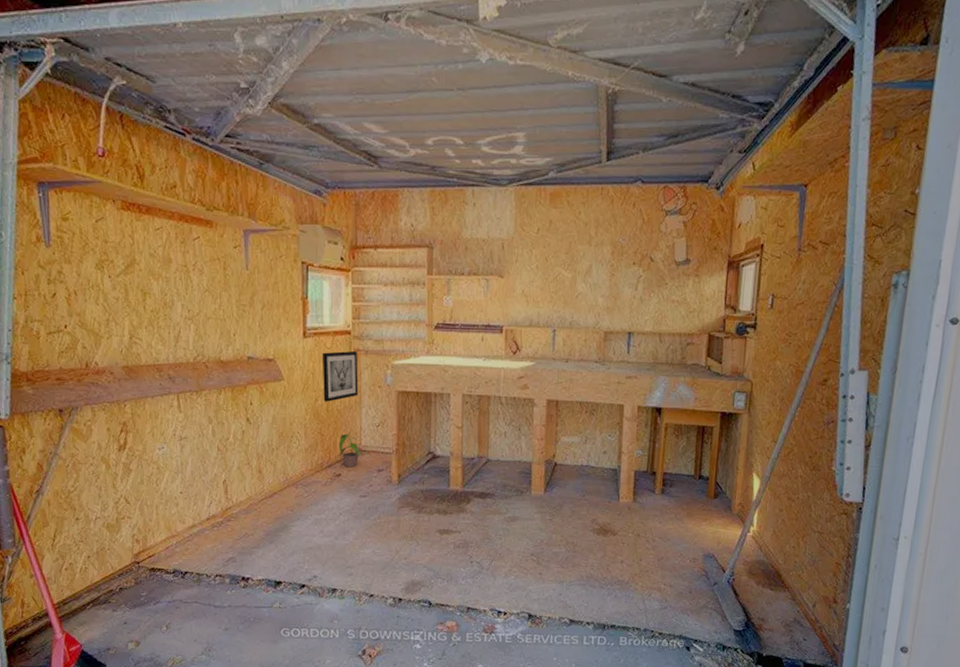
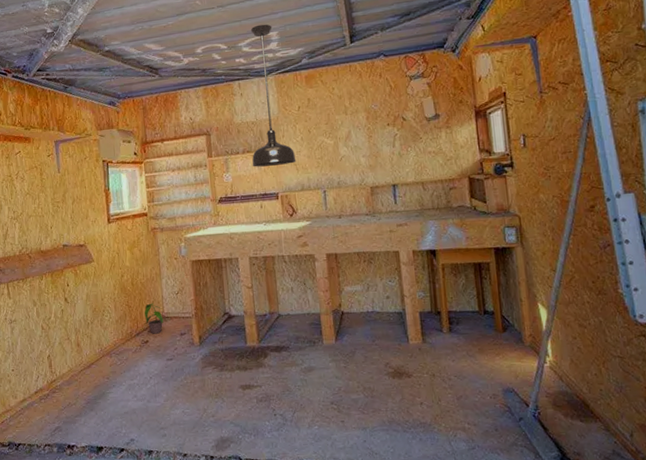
wall art: present [321,351,358,402] -> none [124,230,158,277]
light fixture: none [477,120,528,294] -> present [250,24,297,167]

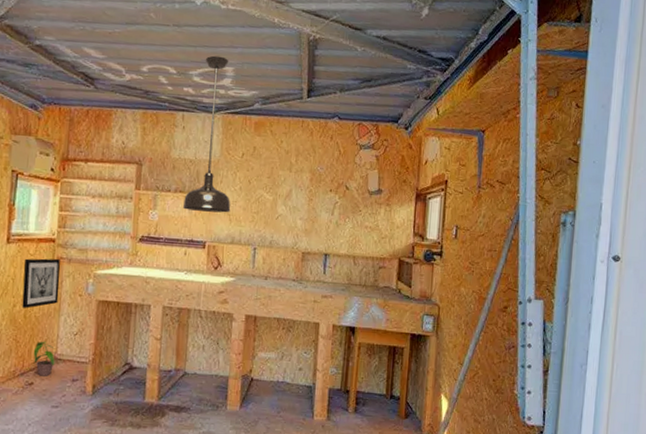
wall art: none [124,230,158,277] -> present [22,258,60,309]

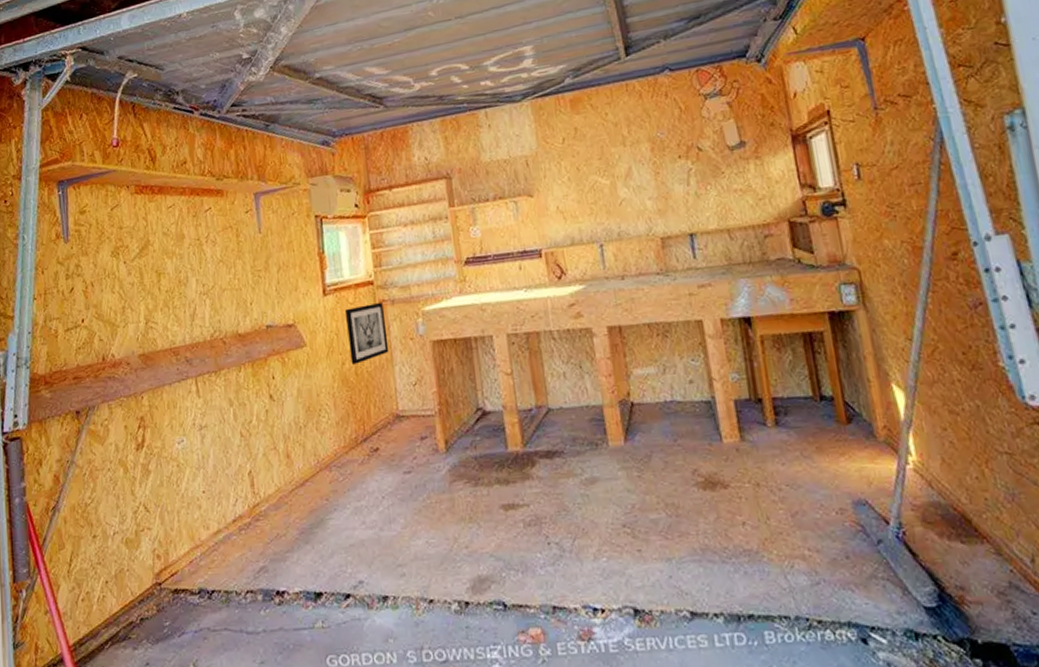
potted plant: present [33,341,56,377] -> none [372,398,398,439]
light fixture: present [182,55,231,213] -> none [498,36,563,218]

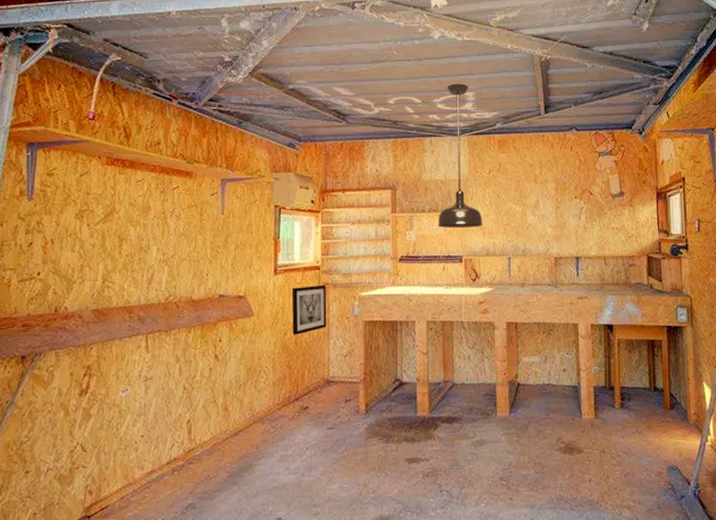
light fixture: none [498,36,563,218] -> present [437,83,483,228]

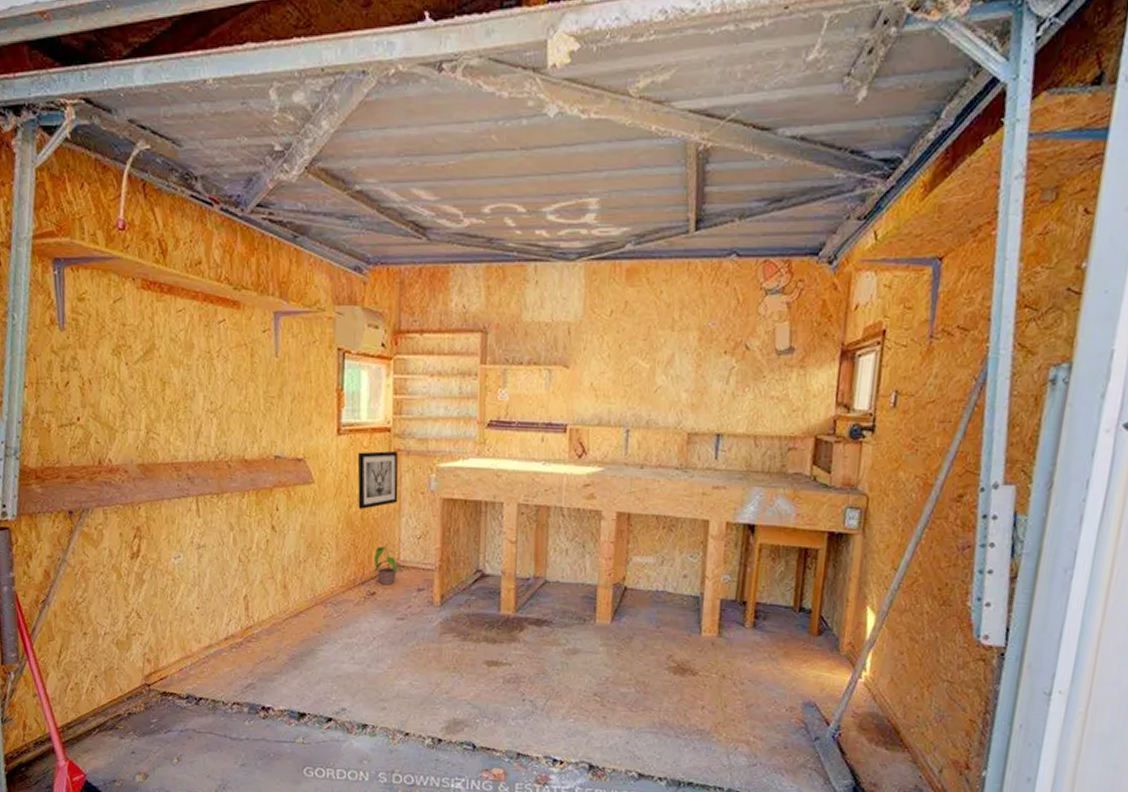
potted plant: none [306,365,328,400] -> present [373,546,398,586]
light fixture: present [437,83,483,228] -> none [537,184,597,388]

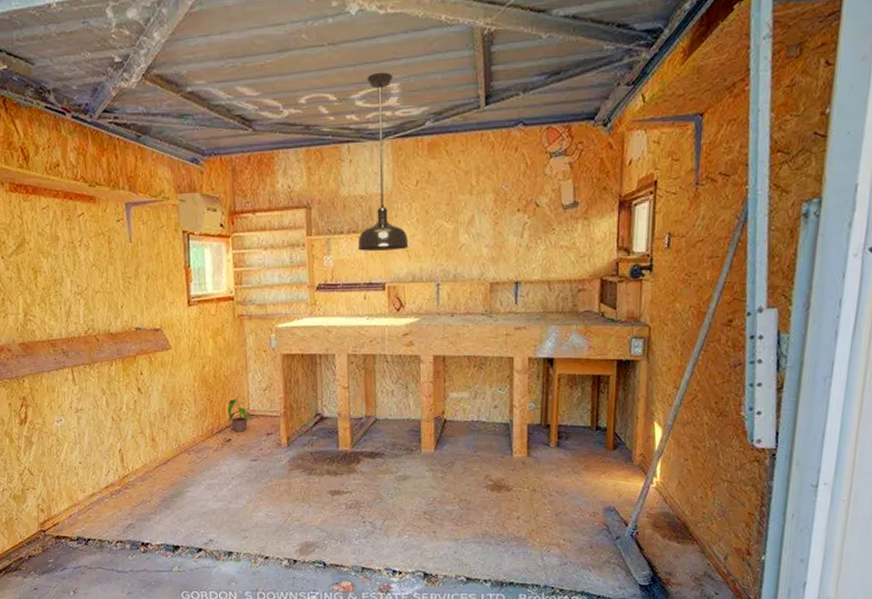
wall art: present [357,451,399,509] -> none [206,317,244,368]
light fixture: none [537,184,597,388] -> present [357,72,409,251]

